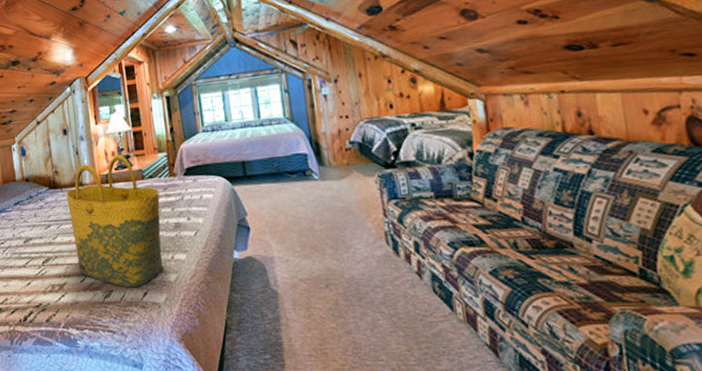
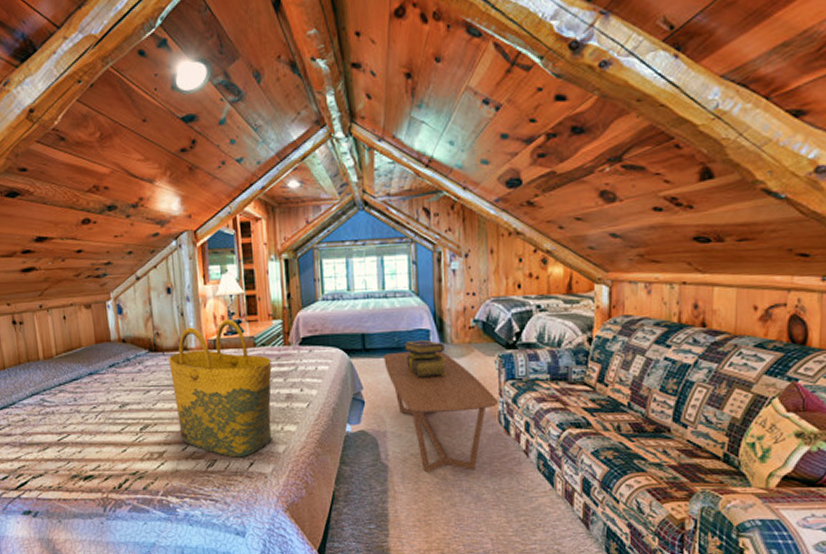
coffee table: none [264,173,385,298] -> present [383,351,499,473]
stack of books: none [283,164,329,200] -> present [404,340,447,377]

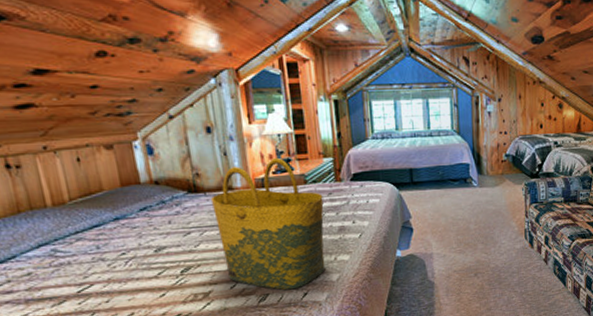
coffee table: present [383,351,499,473] -> none [429,181,525,285]
stack of books: present [404,340,447,377] -> none [448,173,484,205]

